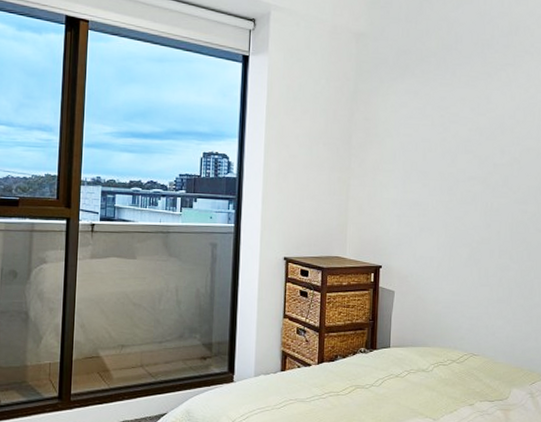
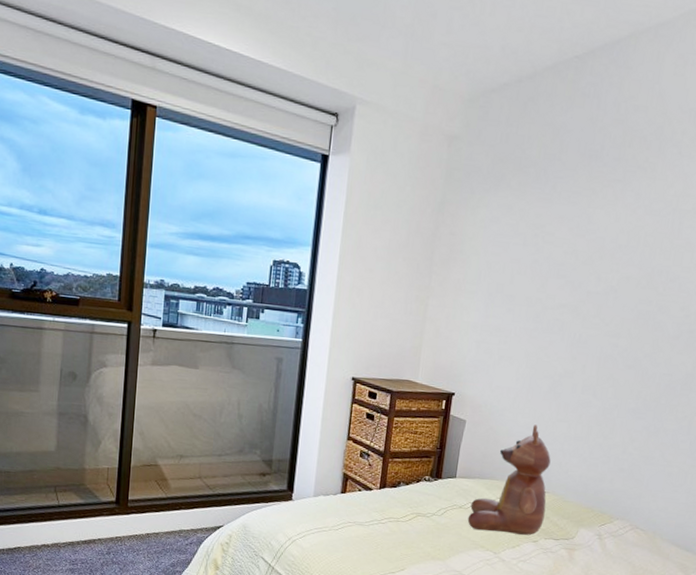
teddy bear: none [405,290,478,399] -> present [467,424,551,535]

